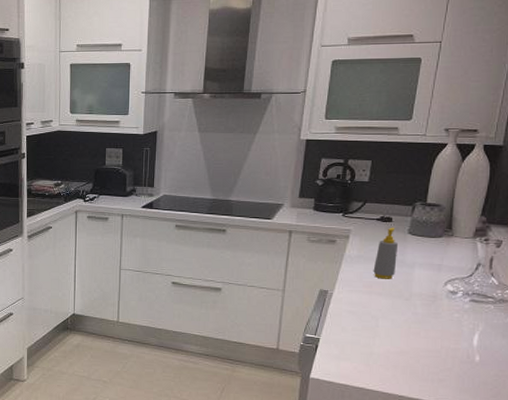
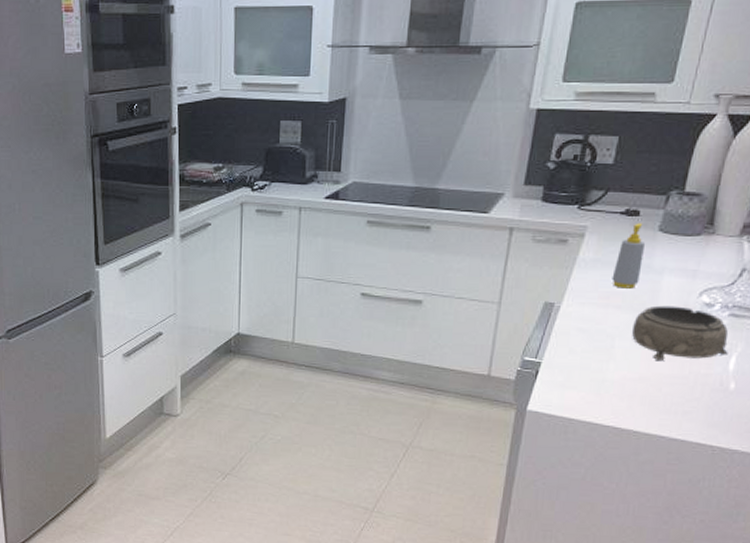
decorative bowl: none [391,293,472,338] -> present [631,305,729,362]

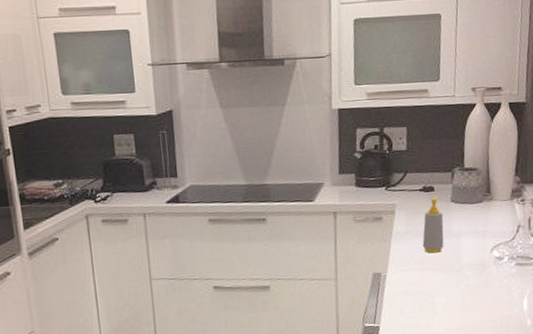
decorative bowl: present [631,305,729,362] -> none [445,262,521,311]

